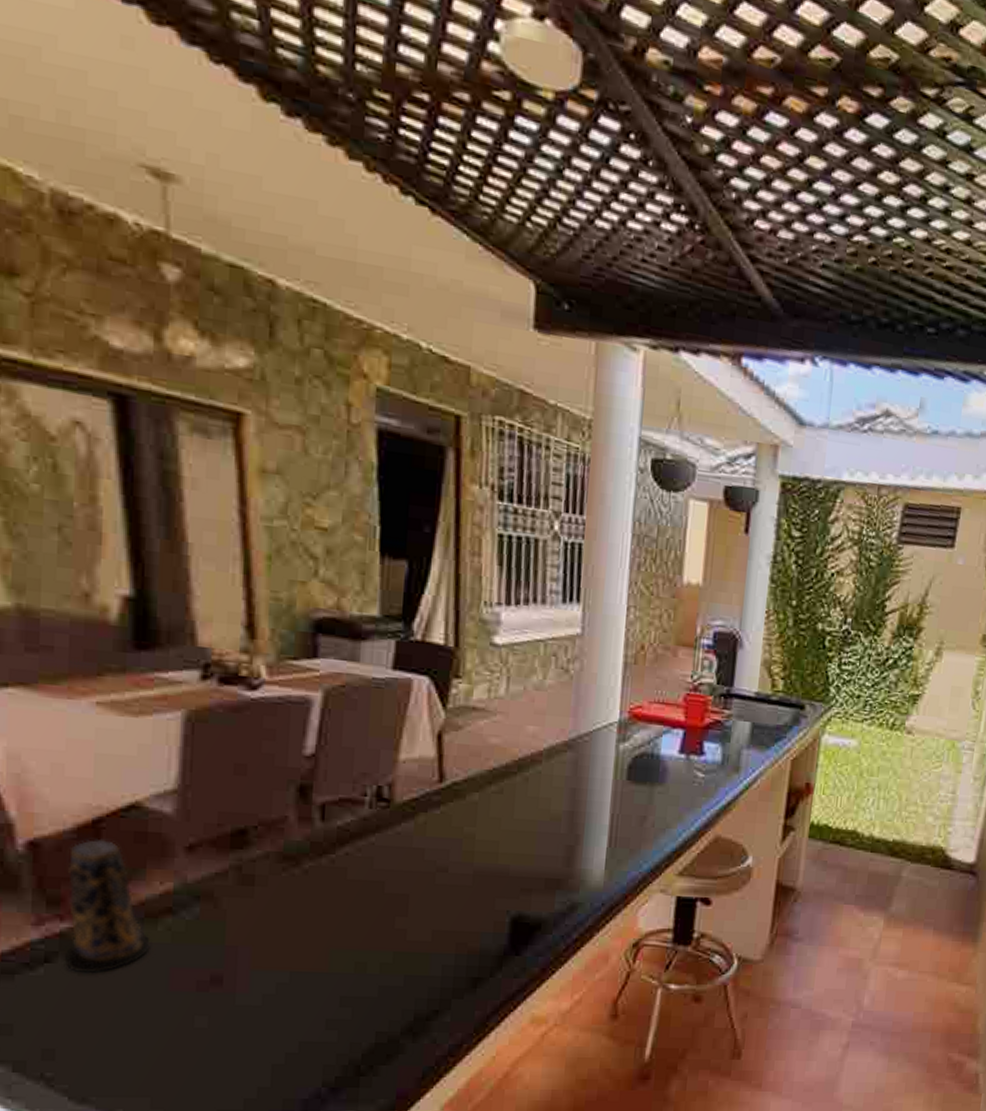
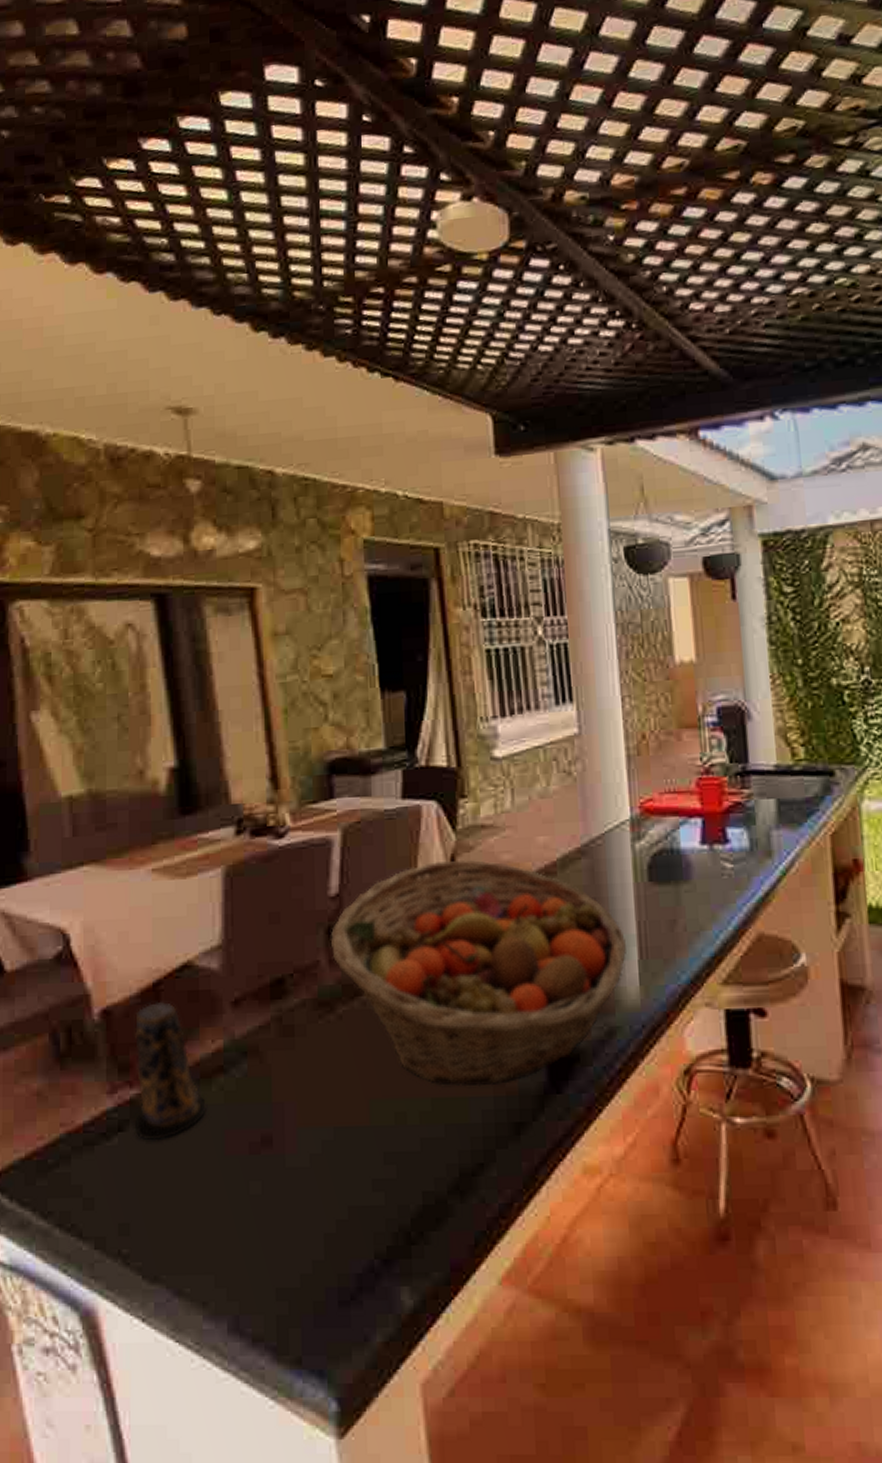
fruit basket: none [301,735,598,945] -> present [330,859,627,1087]

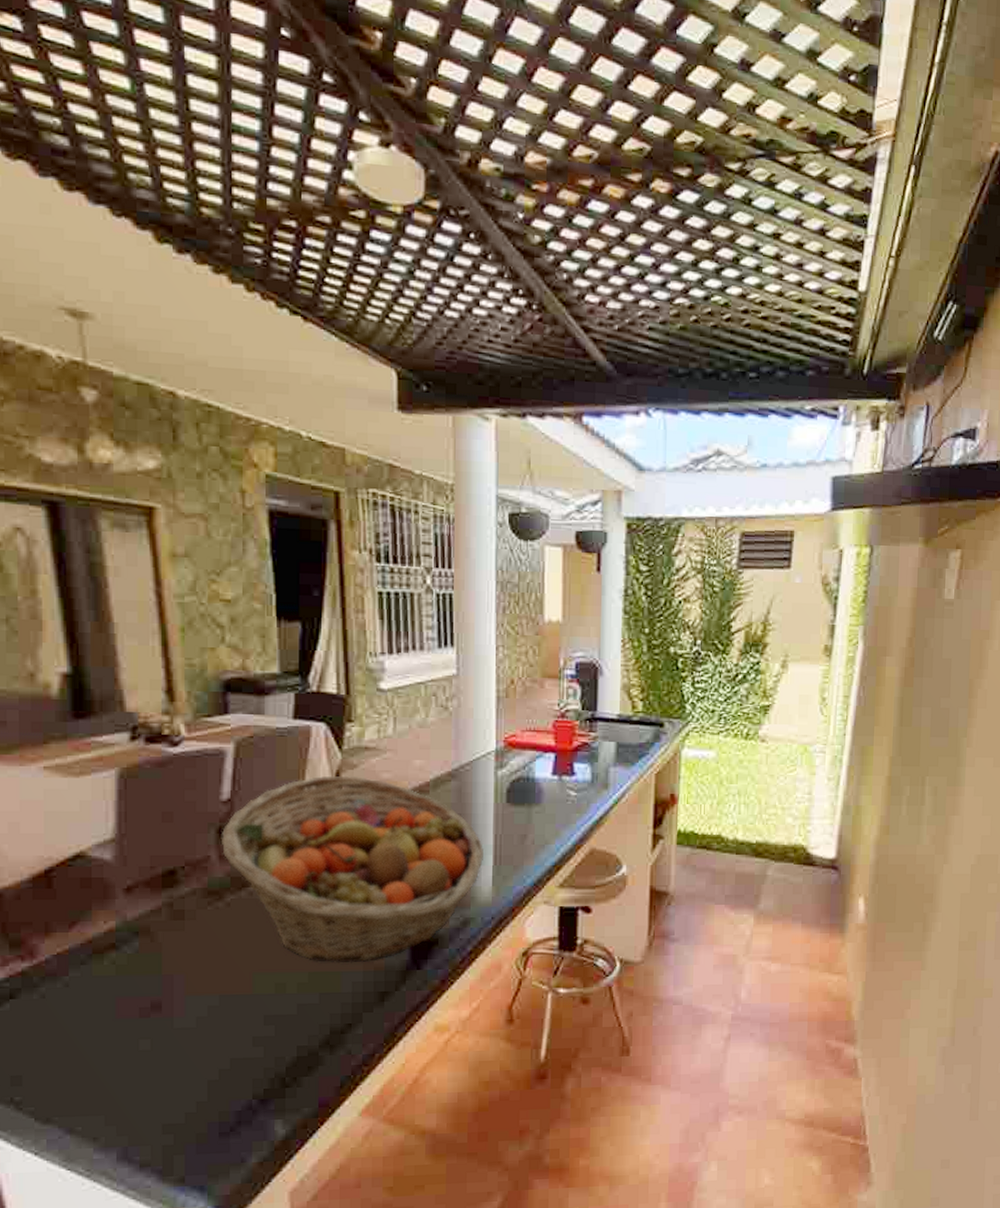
candle: present [134,1002,206,1141] -> none [26,887,98,1007]

